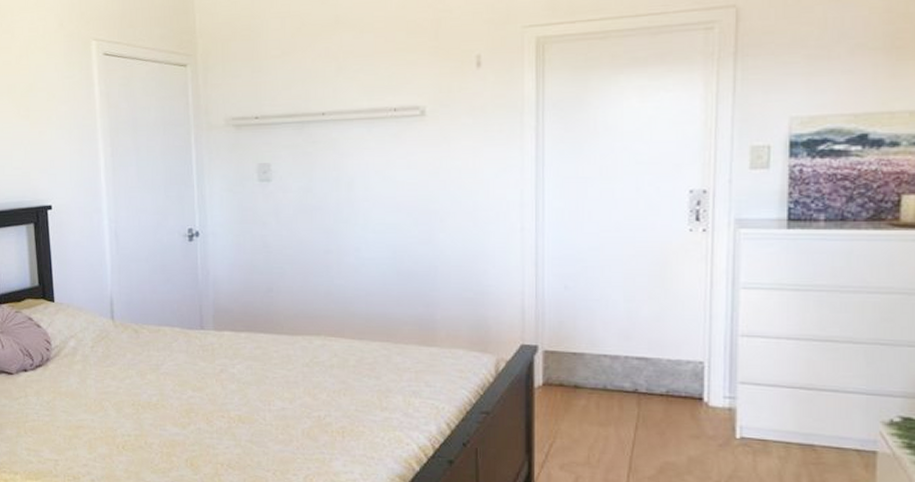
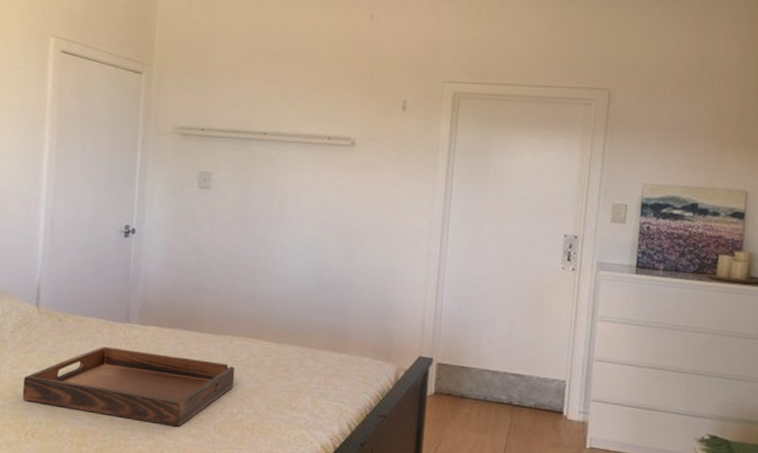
serving tray: none [109,355,318,433] -> present [22,346,235,427]

